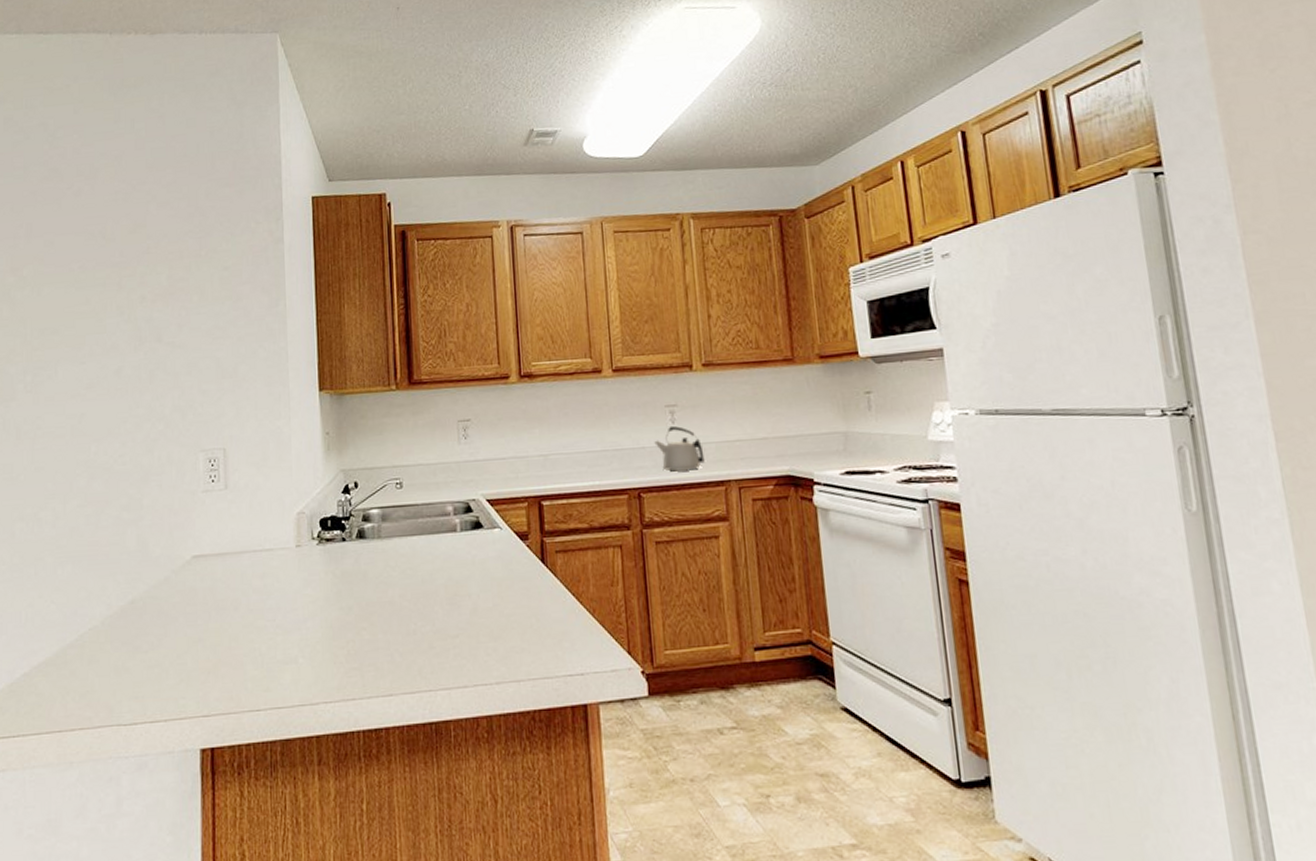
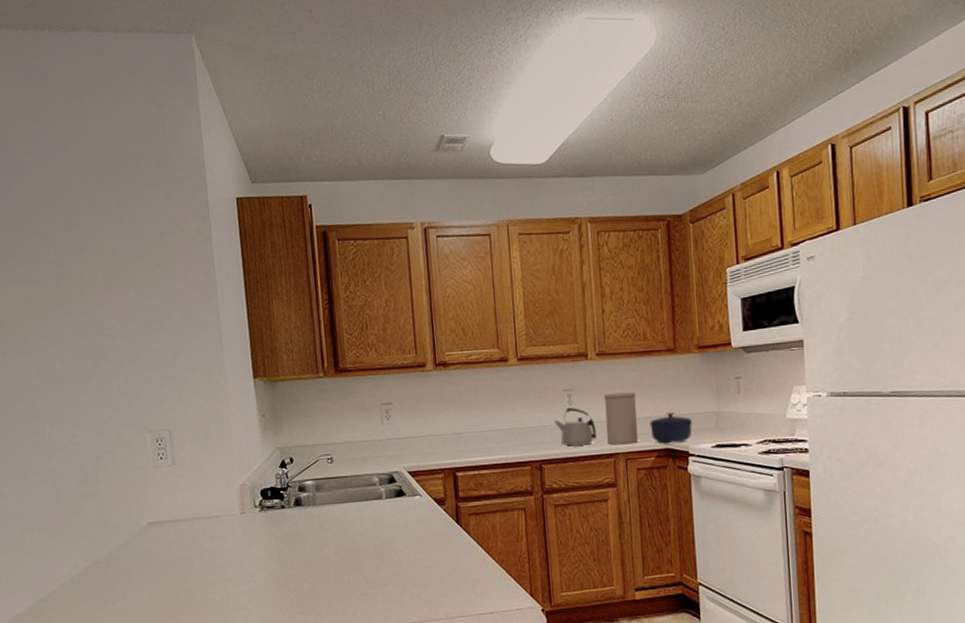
canister: none [712,408,753,471] -> present [604,392,638,445]
cooking pot: none [766,431,817,469] -> present [650,411,692,444]

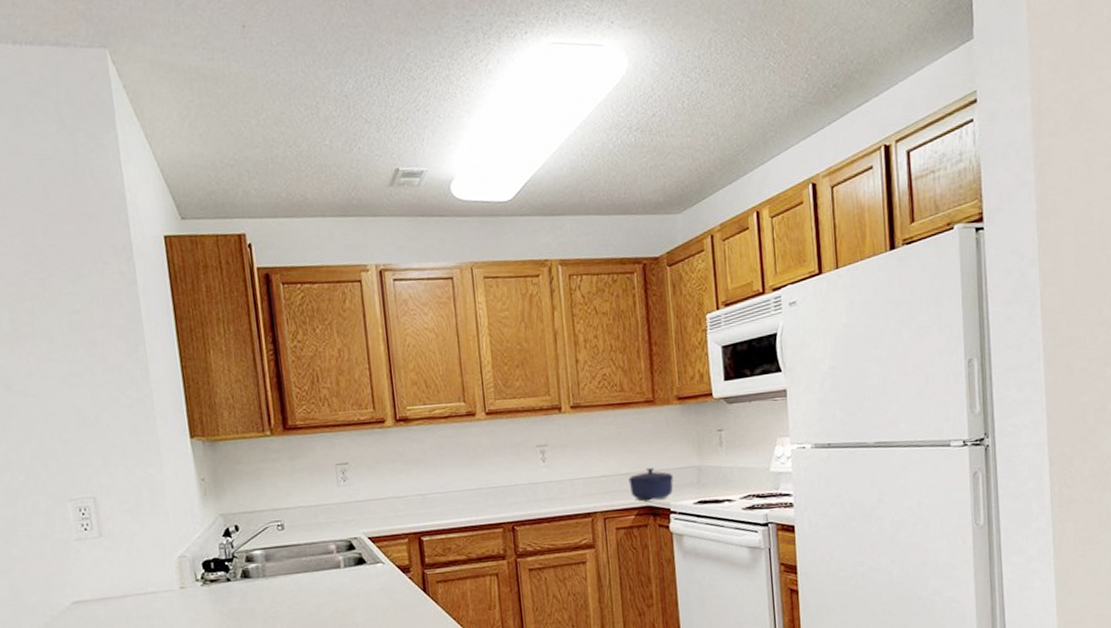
kettle: present [554,407,597,447] -> none [526,464,573,507]
canister: present [604,392,638,445] -> none [580,446,617,504]

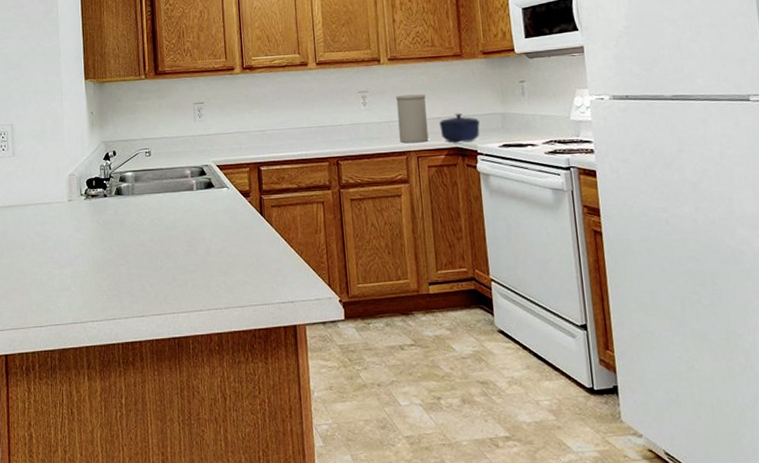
canister: none [580,446,617,504] -> present [396,94,429,143]

